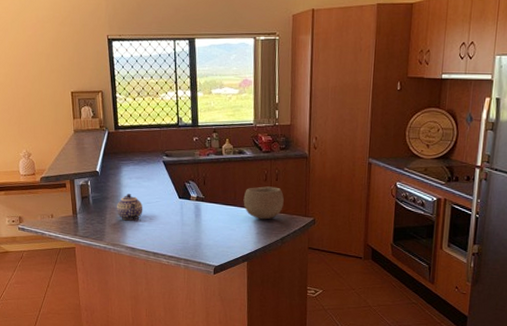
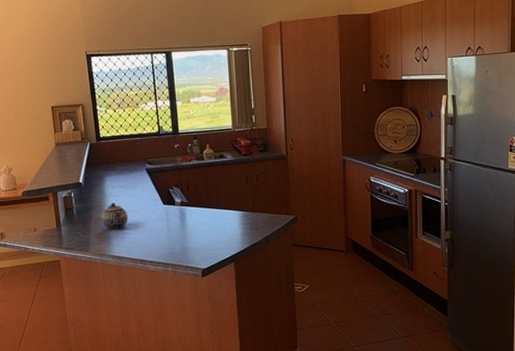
bowl: present [243,186,284,220] -> none [227,188,266,220]

